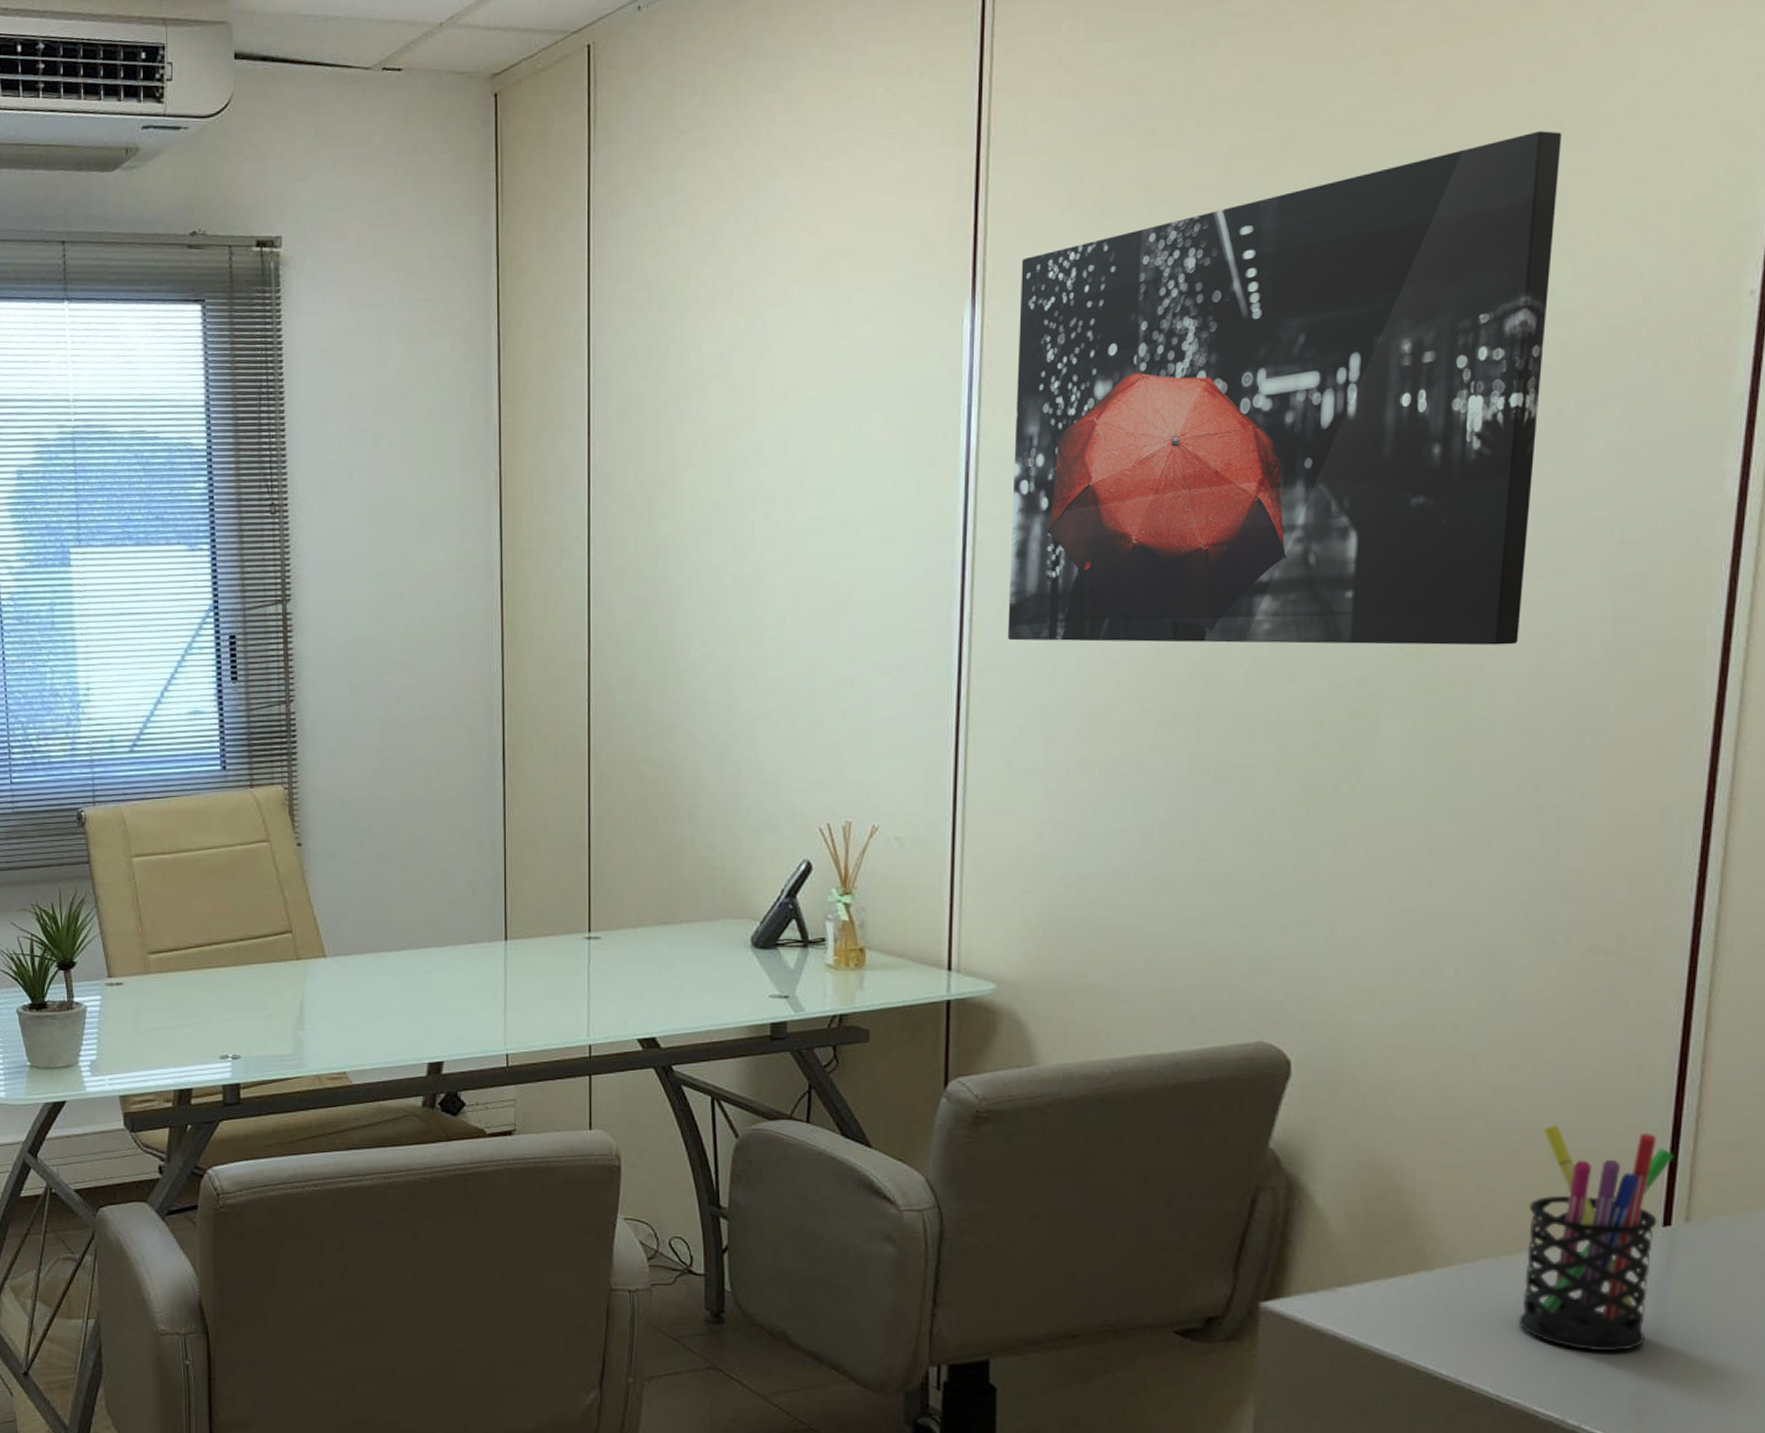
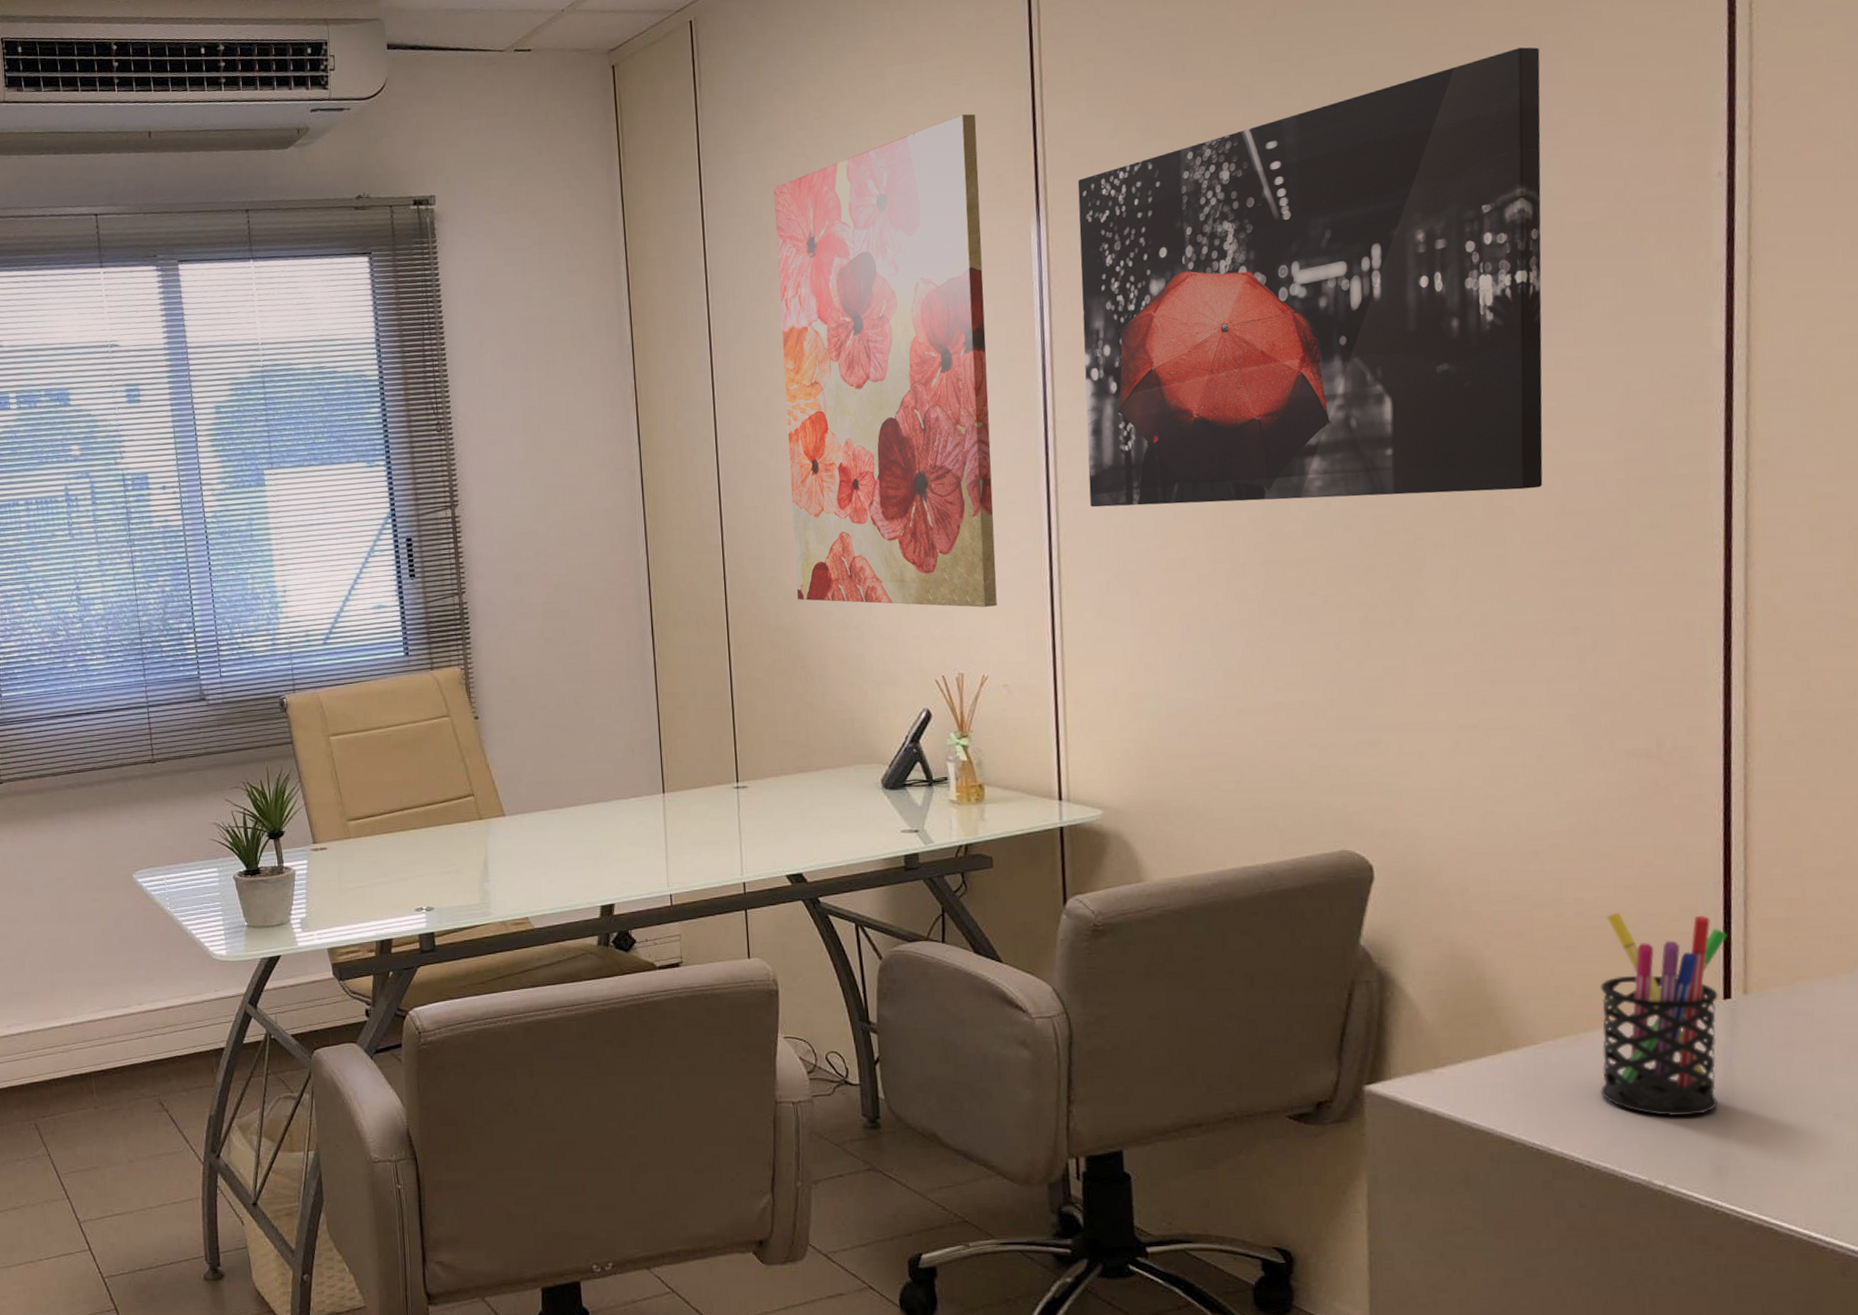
wall art: none [670,174,911,748] -> present [773,113,997,608]

